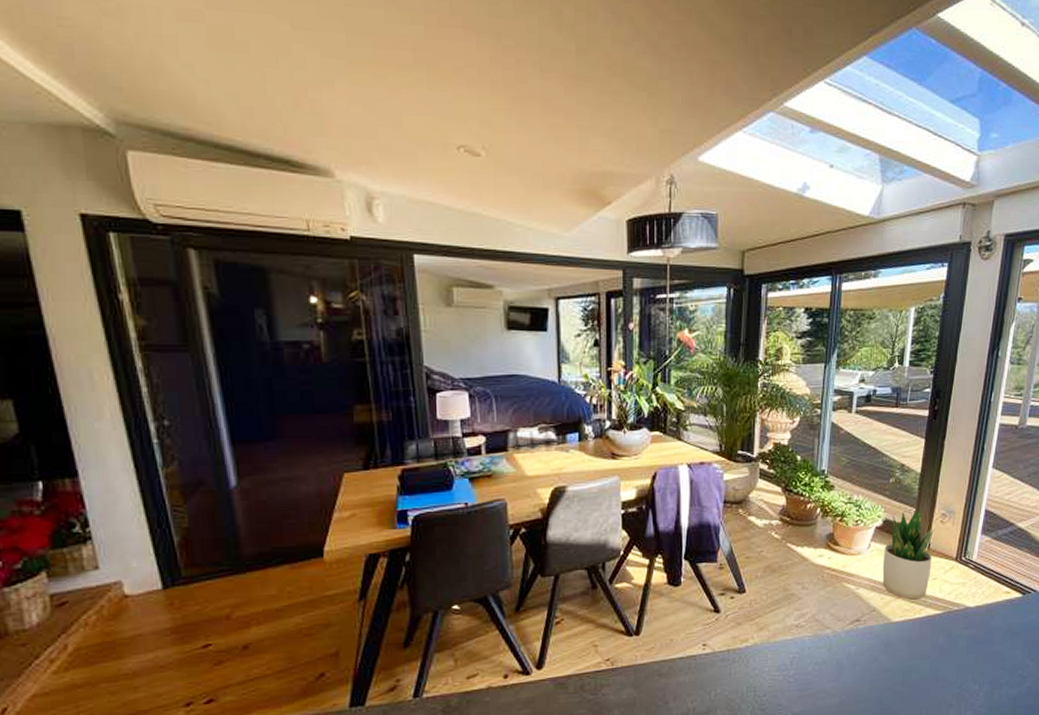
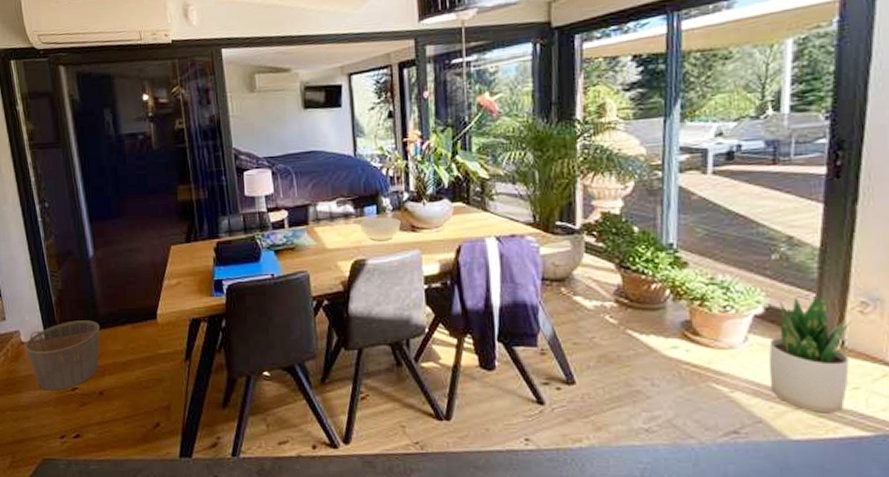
basket: none [130,563,245,652] -> present [25,320,100,391]
bowl: none [560,444,603,469] -> present [359,217,402,242]

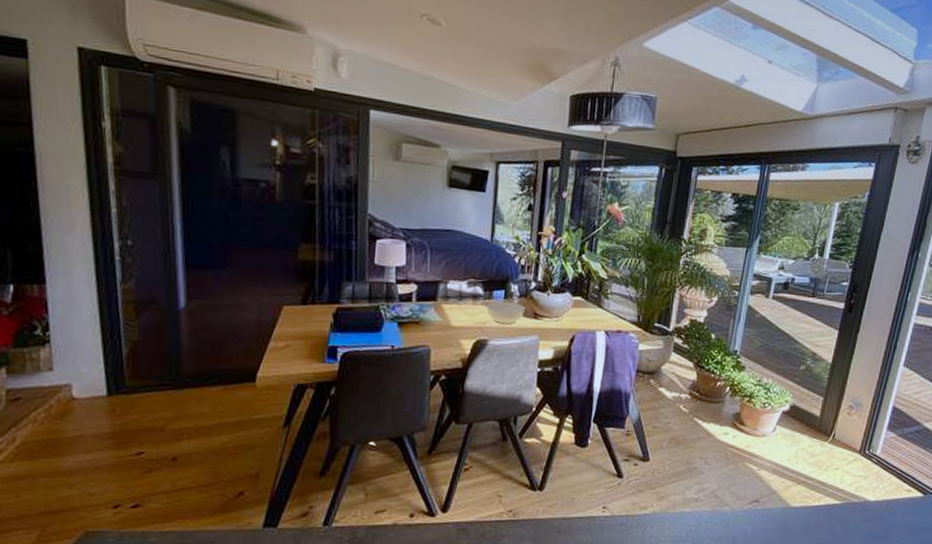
basket: present [25,320,100,391] -> none [77,377,183,455]
planter: present [768,294,851,414] -> none [784,399,841,487]

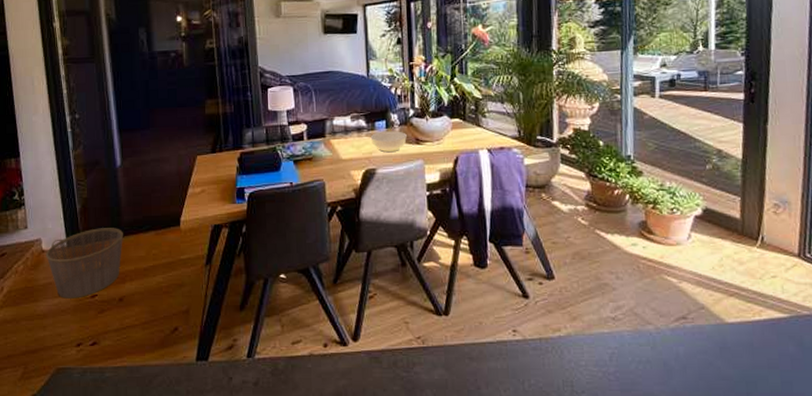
basket: none [77,377,183,455] -> present [46,228,123,299]

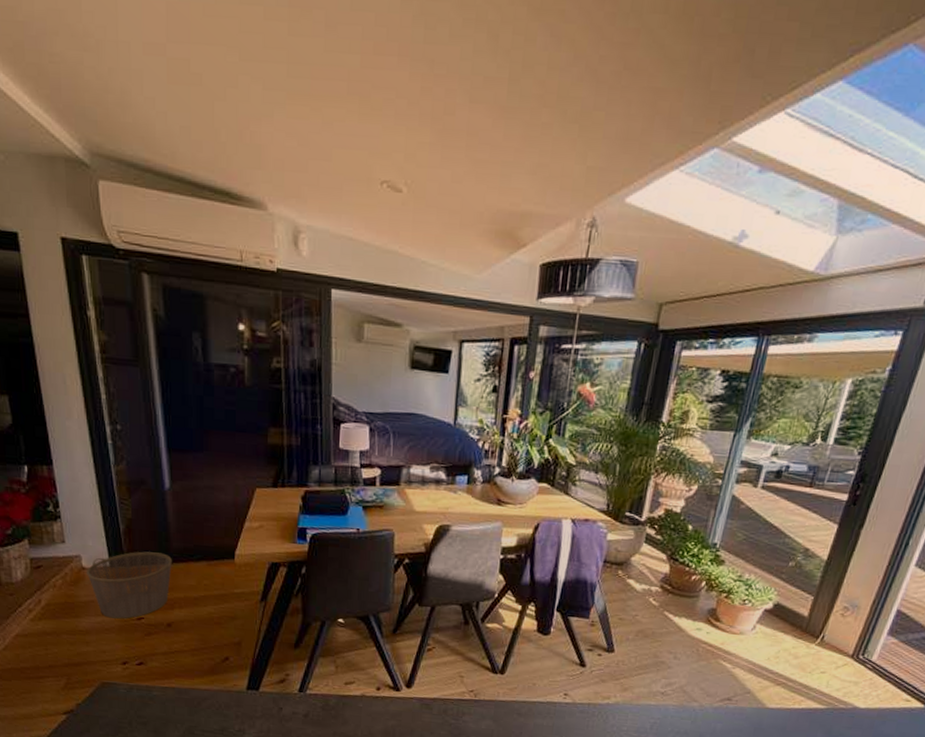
bowl: present [370,131,408,153] -> none [449,487,490,511]

